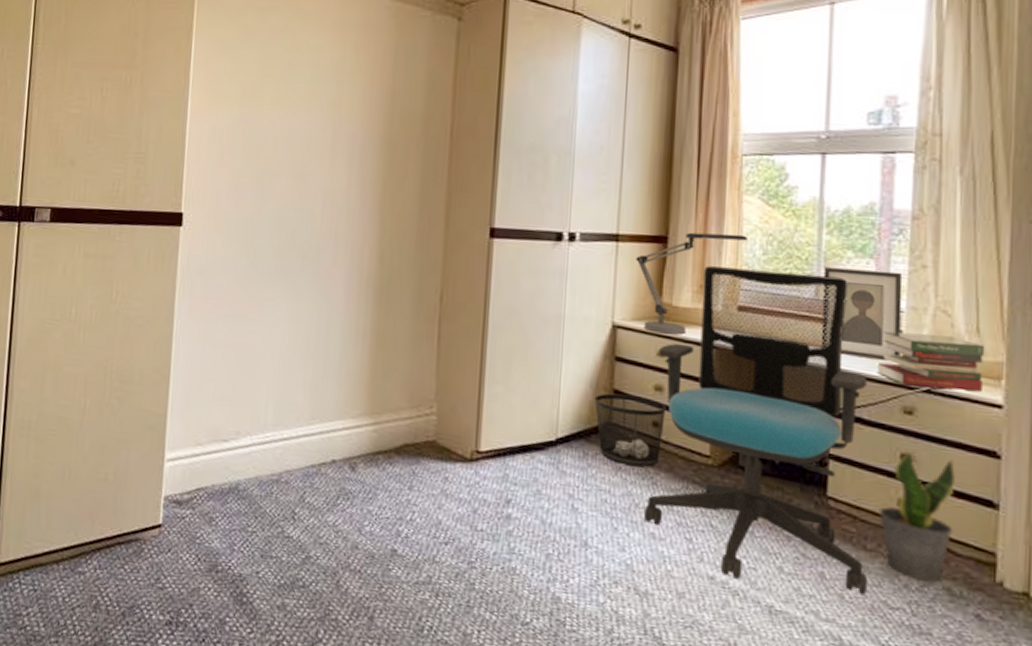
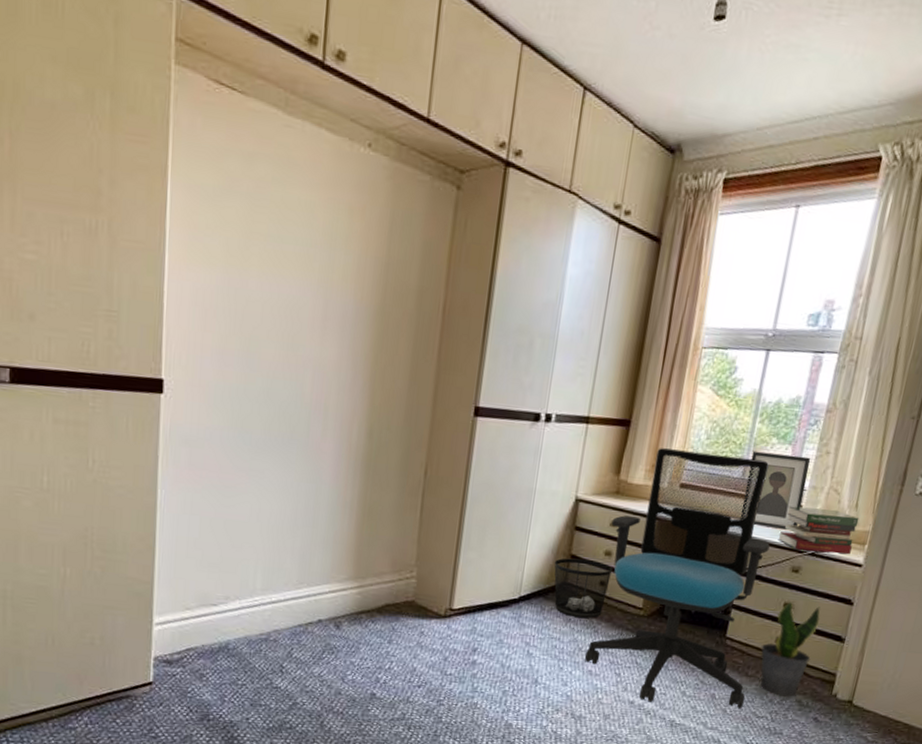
desk lamp: present [636,232,748,335] -> none [601,417,697,508]

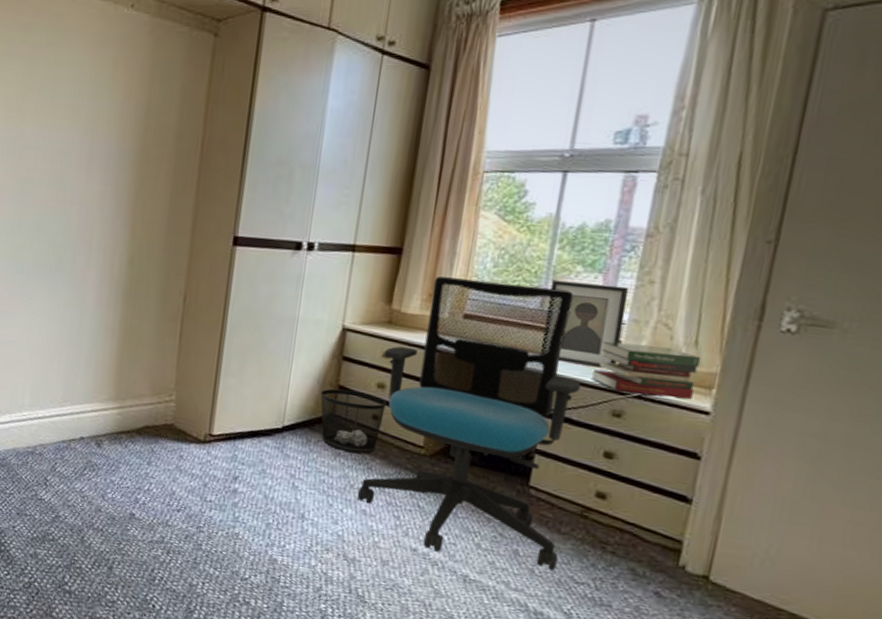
potted plant: present [761,601,821,697] -> none [576,450,655,563]

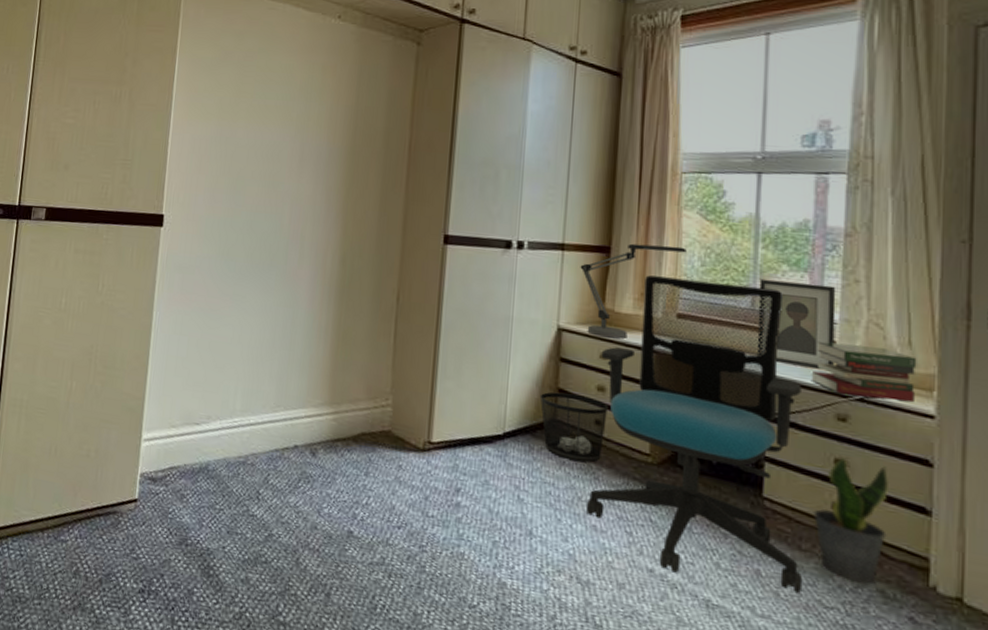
desk lamp: none [370,244,480,339] -> present [580,243,687,339]
potted plant: none [576,450,655,563] -> present [813,457,888,584]

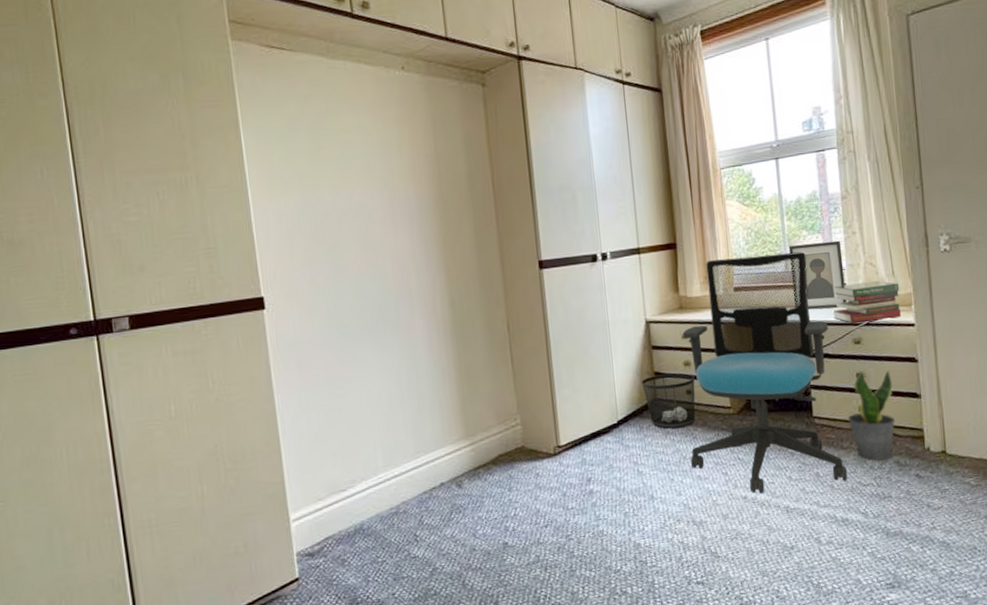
desk lamp: present [580,243,687,339] -> none [655,231,733,321]

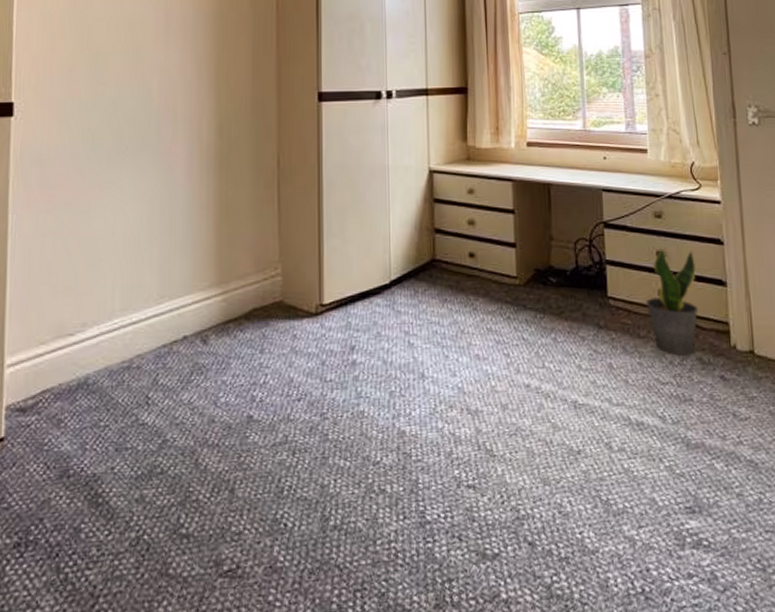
waste bin: present [641,373,696,429] -> none [419,232,479,296]
office chair: present [682,251,848,494] -> none [468,110,645,383]
picture frame: present [788,240,847,310] -> none [587,102,648,176]
books: present [832,280,901,323] -> none [632,149,706,194]

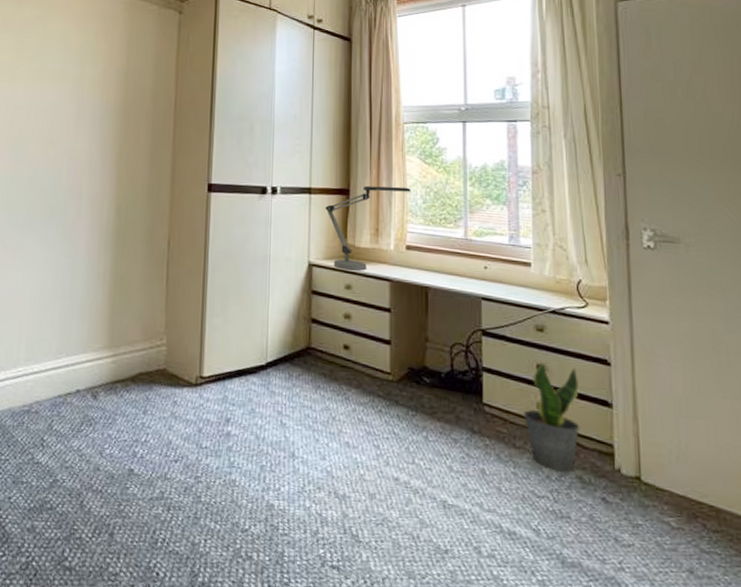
desk lamp: none [443,81,529,173] -> present [325,185,411,271]

